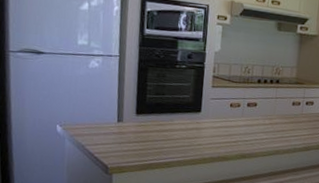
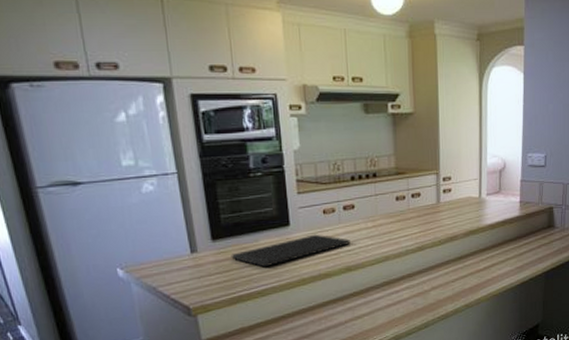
cutting board: none [149,122,249,144] -> present [231,234,350,268]

